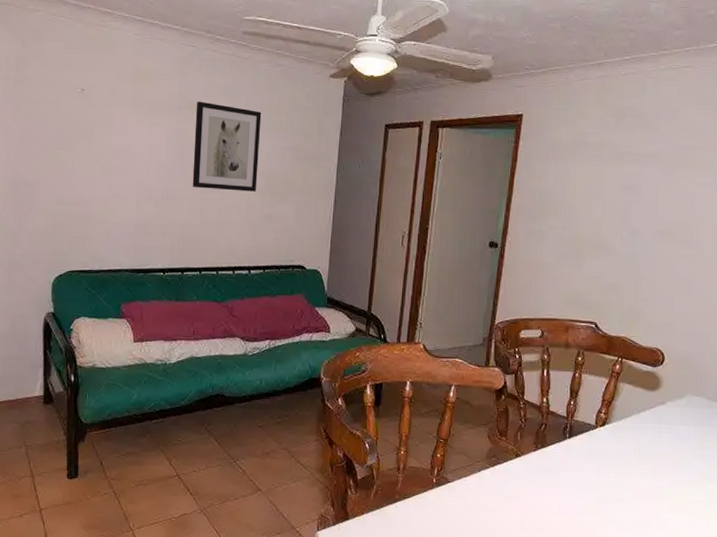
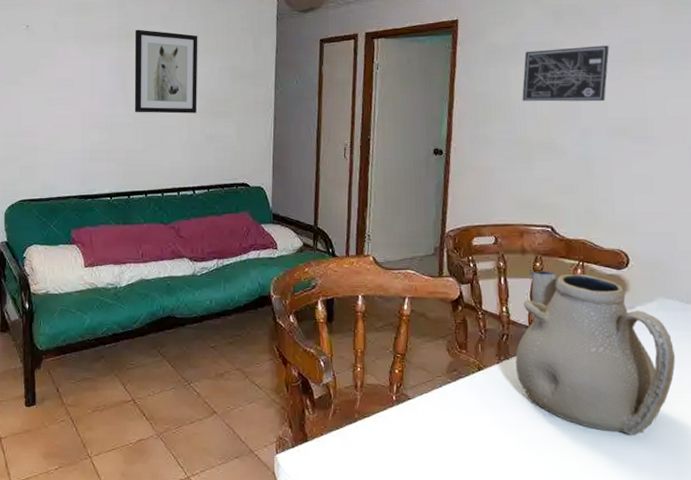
teapot: none [551,364,699,521] -> present [515,270,676,435]
wall art: none [578,149,664,204] -> present [522,45,609,102]

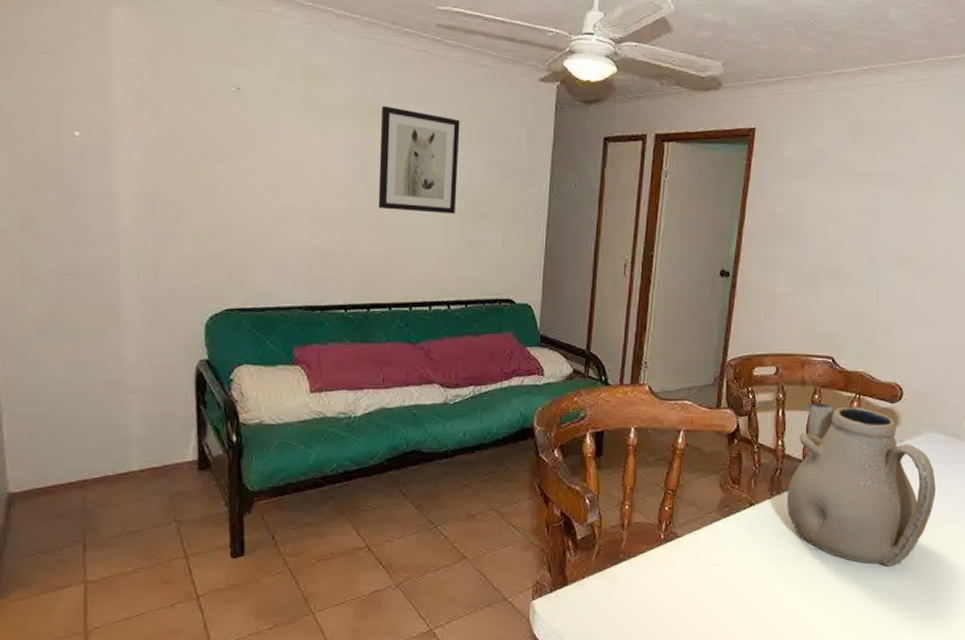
wall art: present [522,45,609,102] -> none [814,169,903,228]

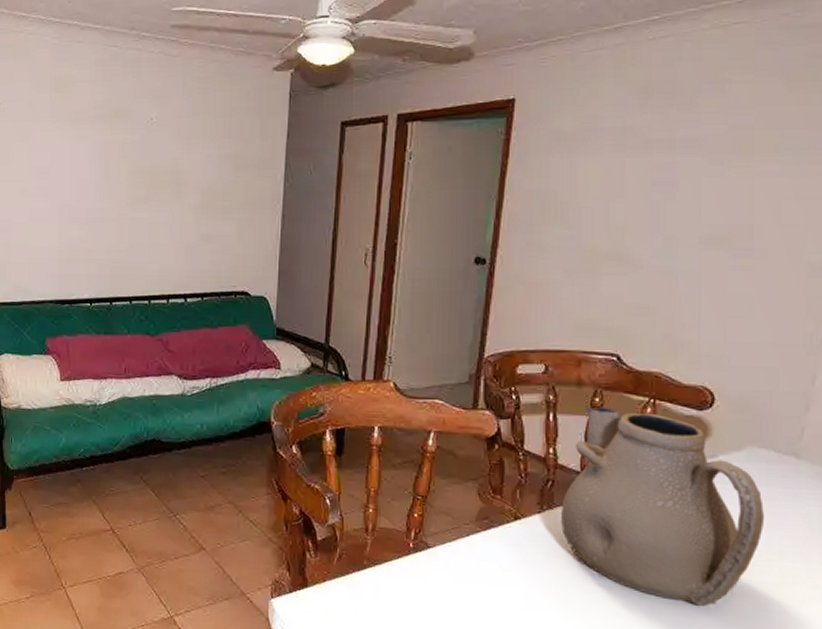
wall art: present [378,105,460,214] -> none [119,108,195,208]

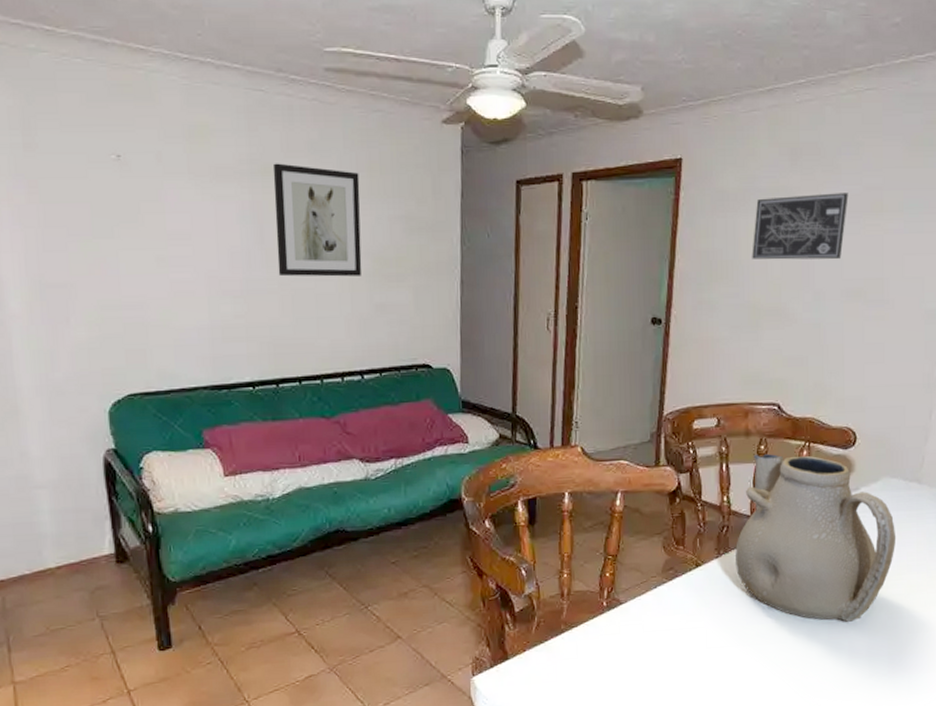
wall art: none [119,108,195,208] -> present [272,163,362,277]
wall art: none [591,132,710,202] -> present [752,193,849,260]

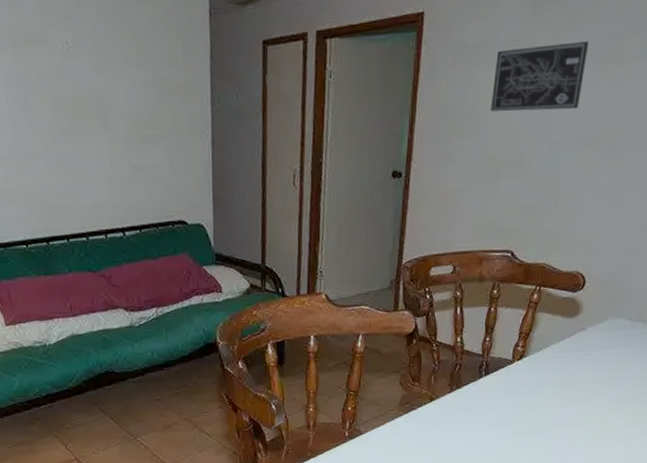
wall art: present [272,163,362,277] -> none [32,31,120,142]
teapot: present [735,453,897,622] -> none [467,297,619,449]

